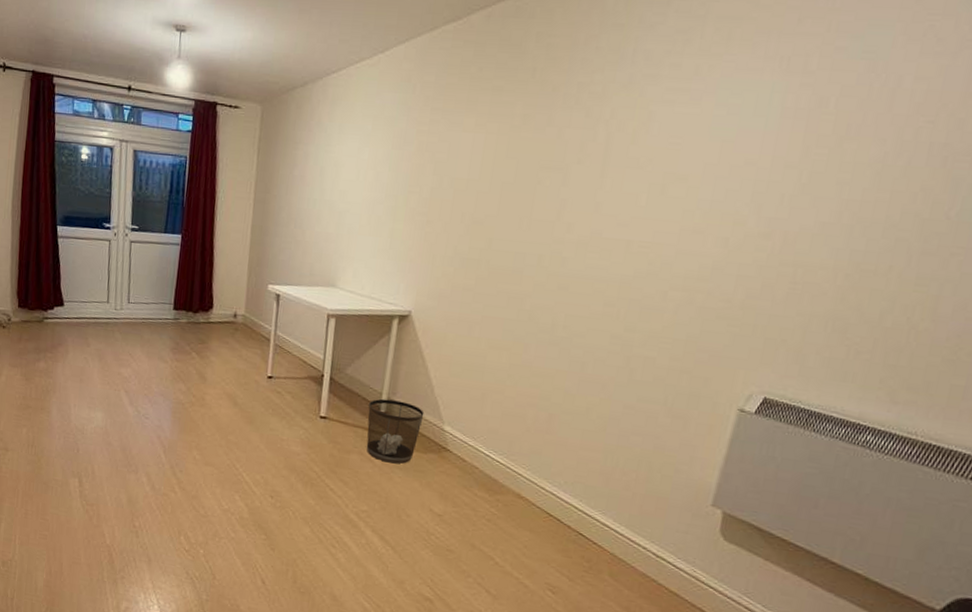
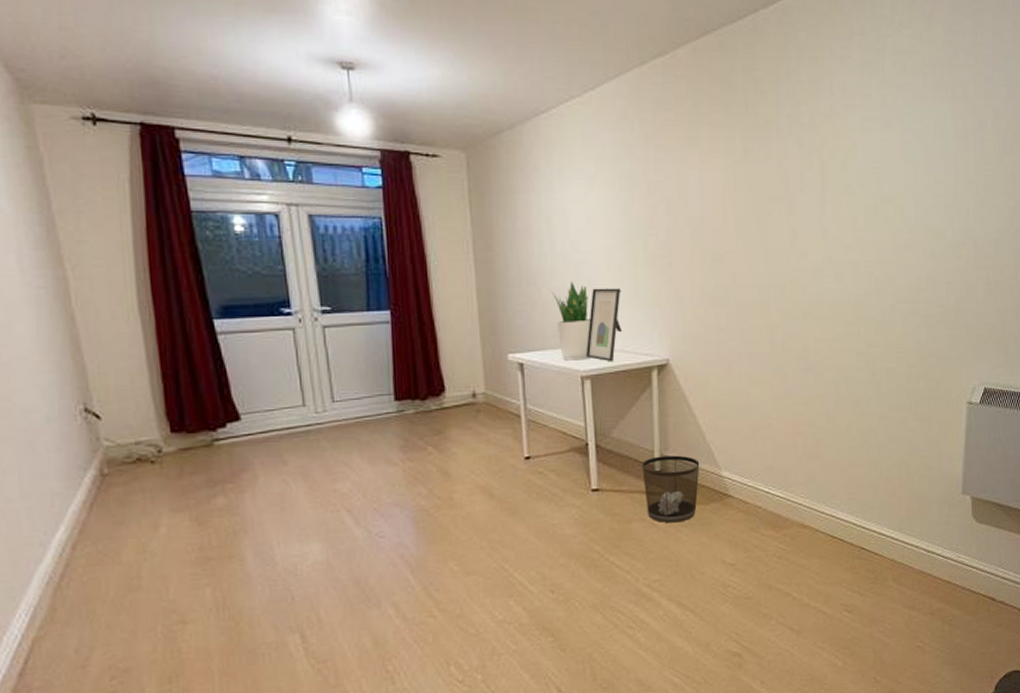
planter: none [313,227,347,300] -> present [550,281,590,361]
picture frame: none [335,236,378,306] -> present [585,288,623,362]

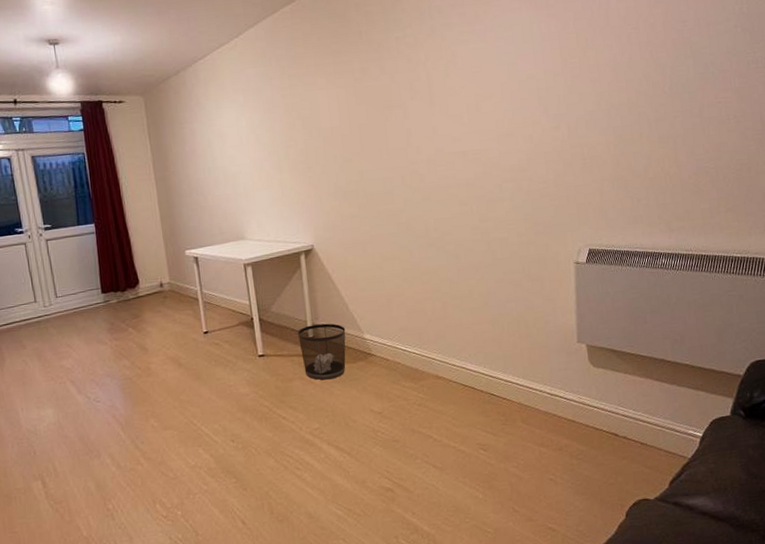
planter: present [550,281,590,361] -> none [215,188,250,253]
picture frame: present [585,288,623,362] -> none [246,190,274,251]

